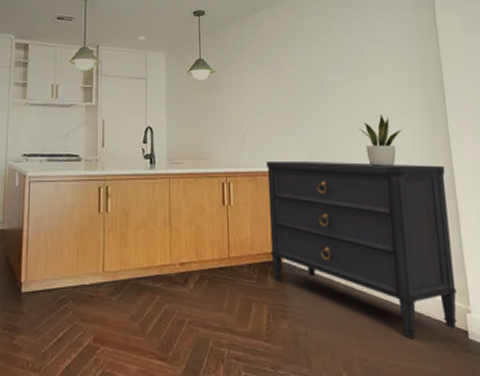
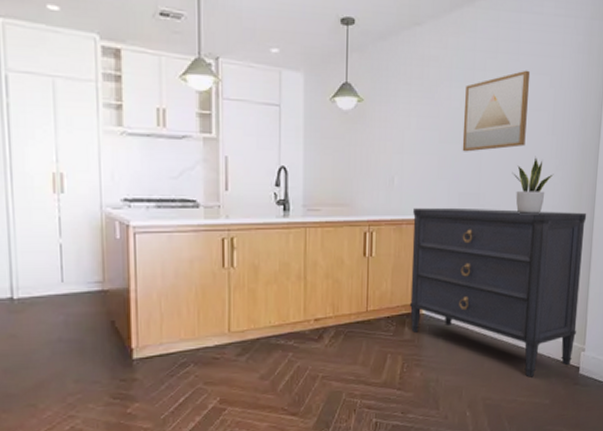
wall art: none [305,41,369,111] -> present [462,70,531,152]

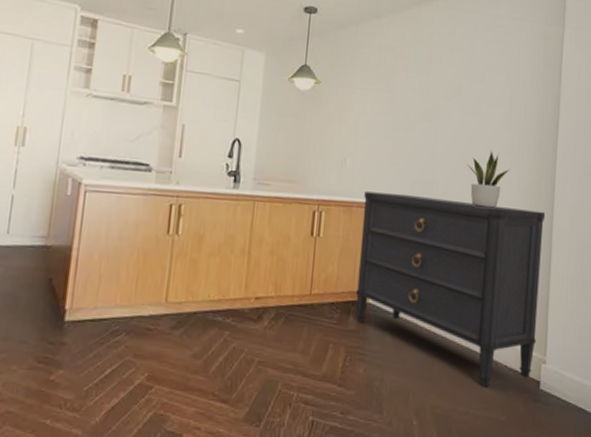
wall art: present [462,70,531,152] -> none [416,66,487,141]

